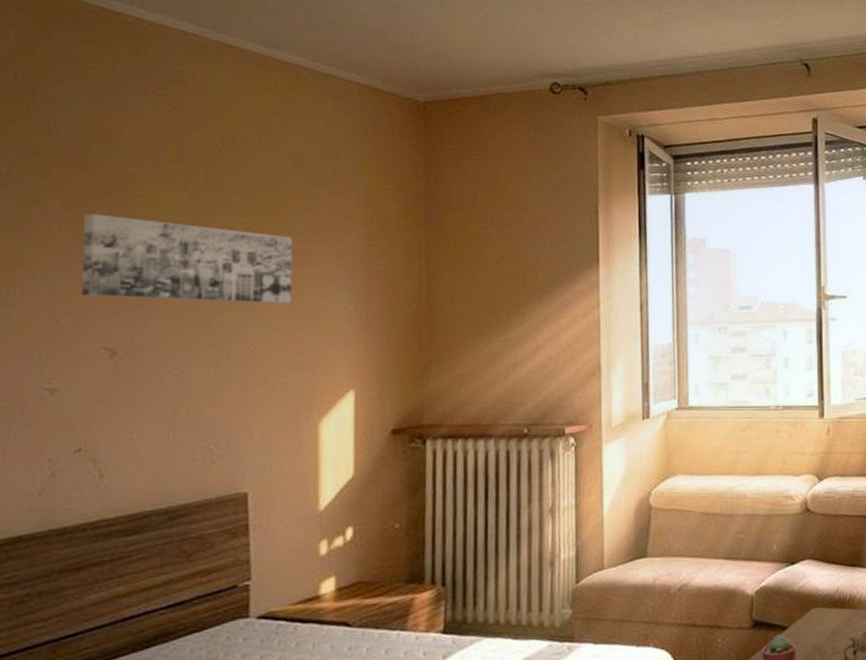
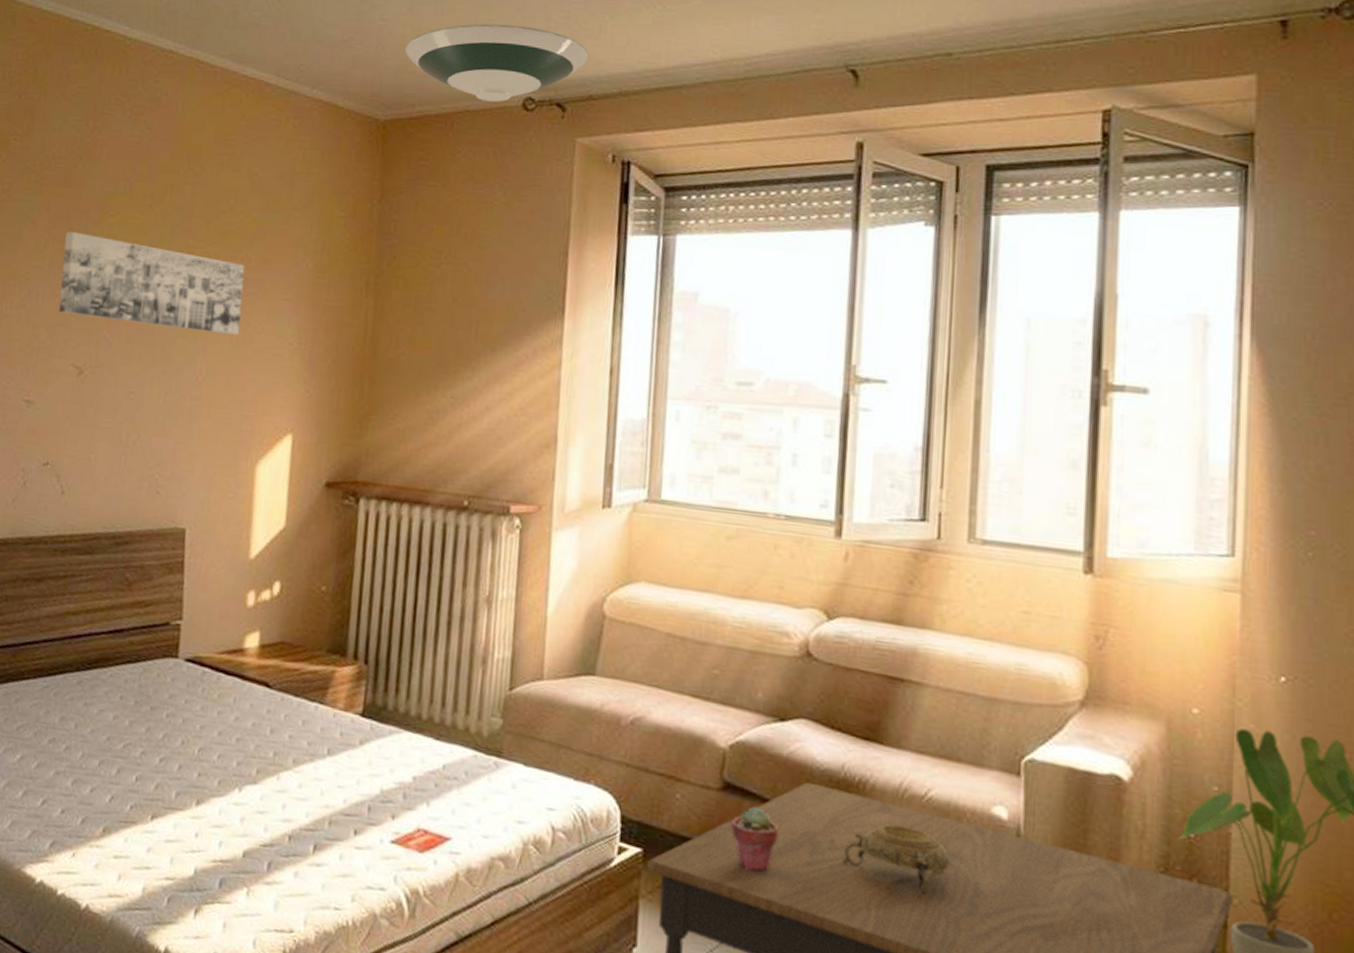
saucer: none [439,19,603,86] -> present [405,24,589,102]

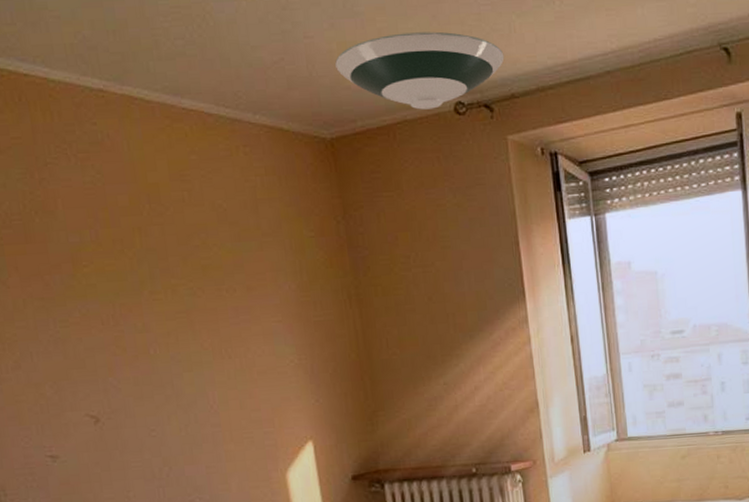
wall art: present [59,231,245,336] -> none [41,287,242,368]

